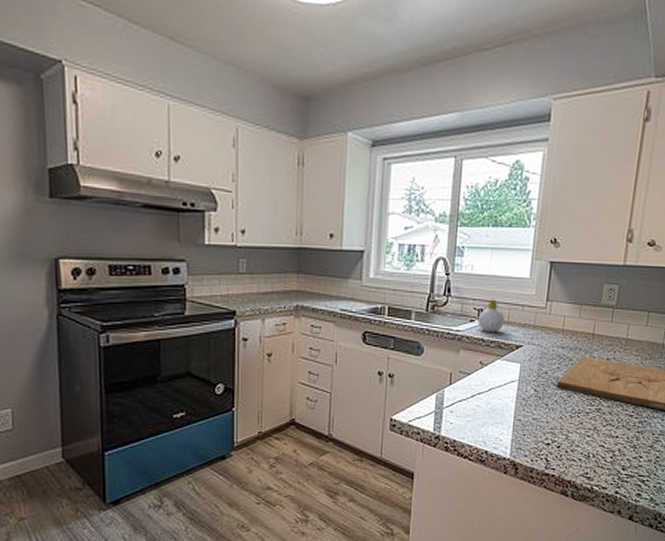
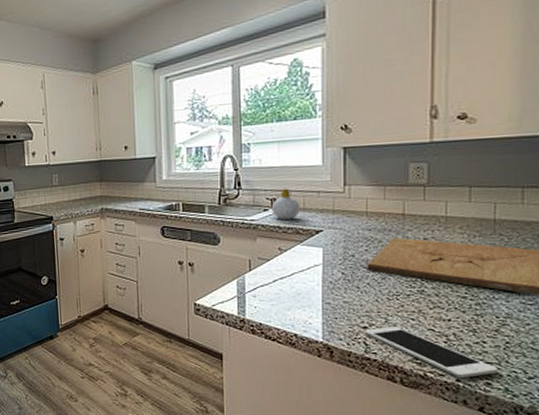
cell phone: none [547,443,648,490] -> present [364,326,498,378]

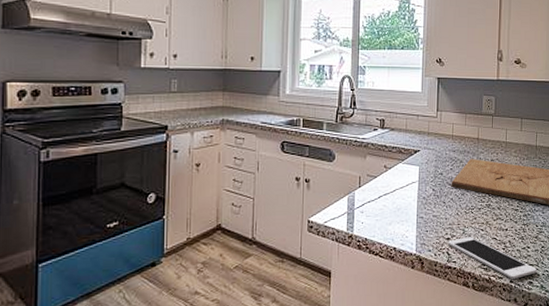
soap bottle: present [271,188,300,220] -> none [380,110,403,140]

